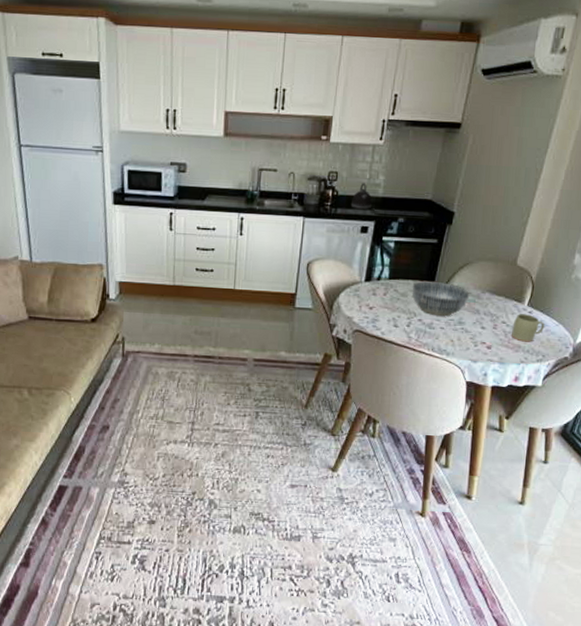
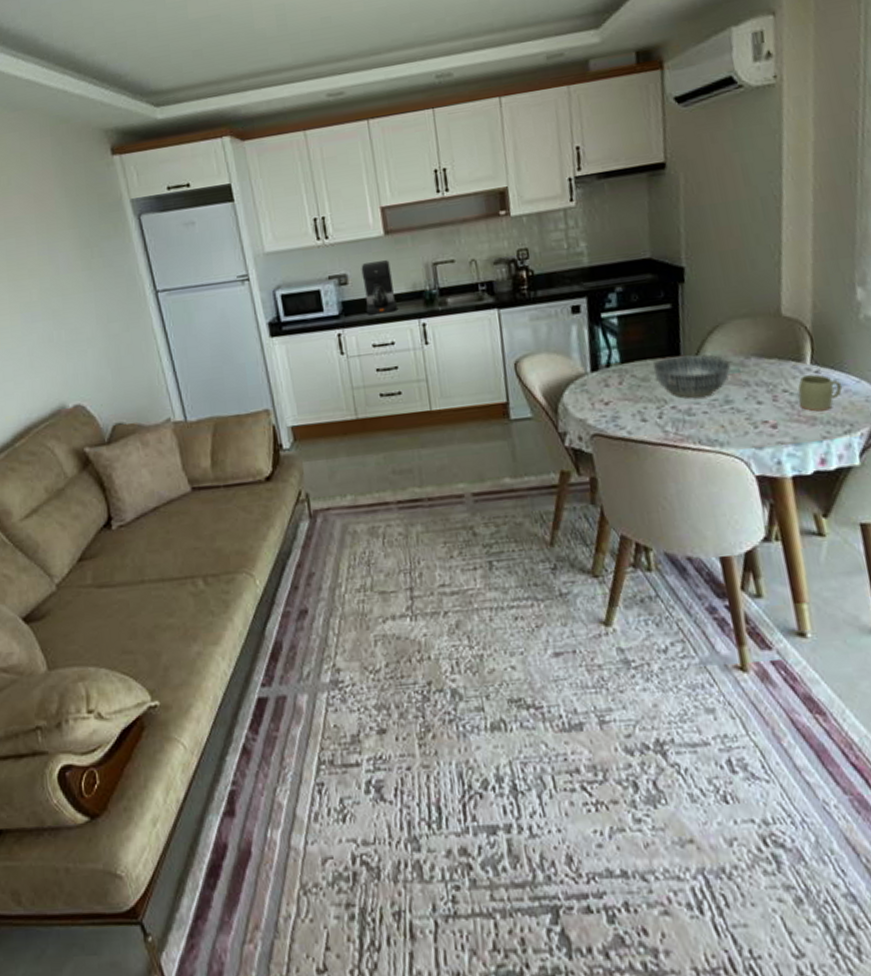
coffee maker: none [197,157,224,203] -> present [361,260,397,315]
kettle: present [350,183,372,209] -> none [552,254,578,287]

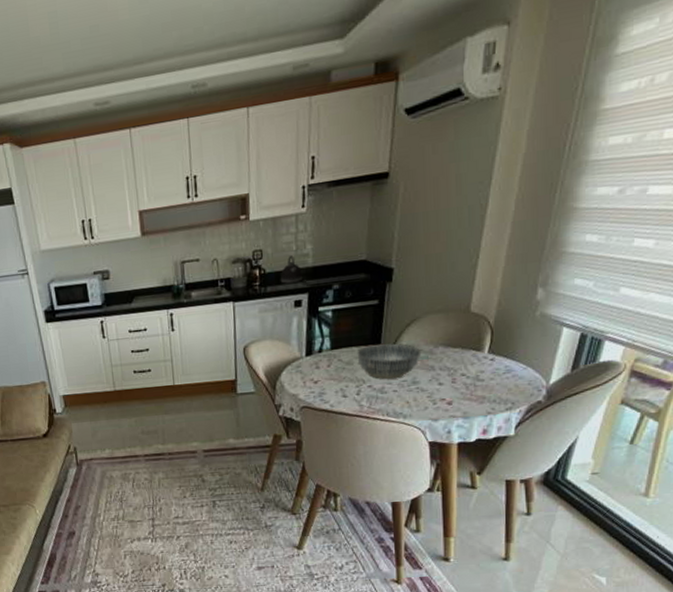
coffee maker: present [361,260,397,315] -> none [121,258,150,306]
kettle: none [552,254,578,287] -> present [280,255,302,284]
mug: present [797,374,842,412] -> none [473,362,511,392]

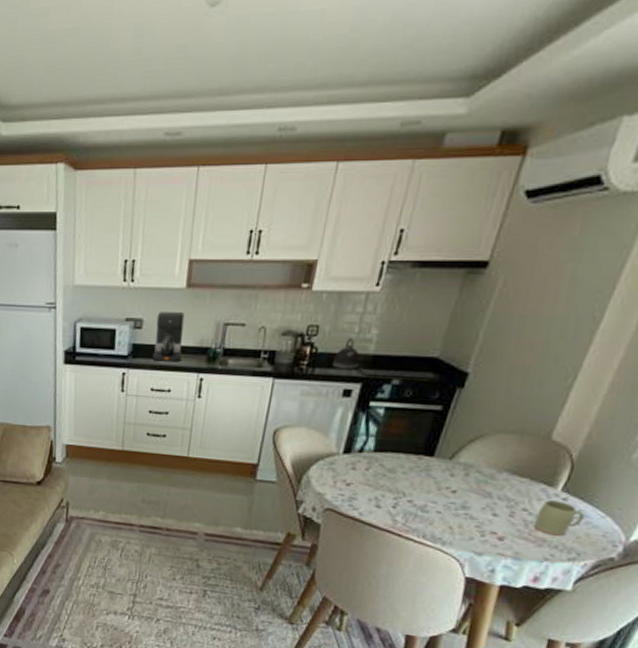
coffee maker: none [121,258,150,306] -> present [152,312,185,362]
bowl: present [357,343,422,379] -> none [402,455,481,498]
mug: none [473,362,511,392] -> present [534,500,585,536]

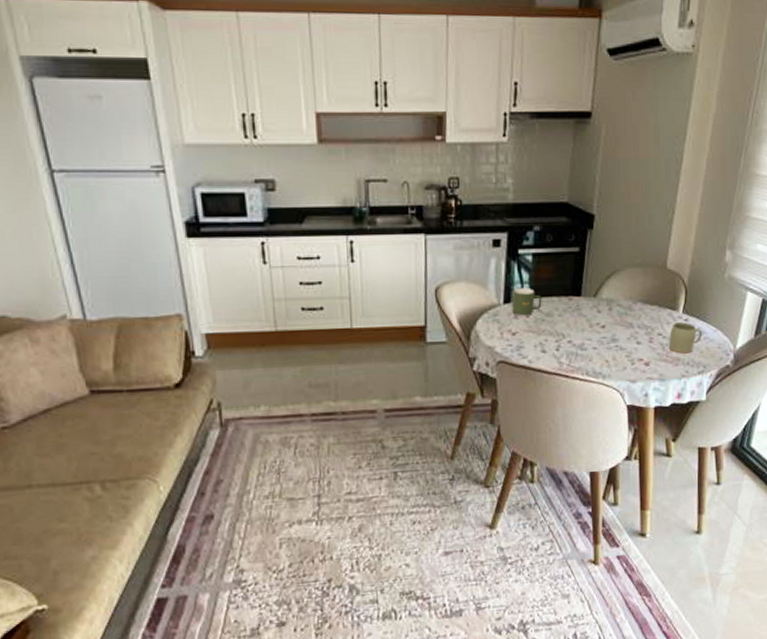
coffee maker: present [152,312,185,362] -> none [290,171,325,226]
kettle: present [332,338,360,369] -> none [478,188,502,219]
mug: none [351,439,387,469] -> present [512,287,542,316]

